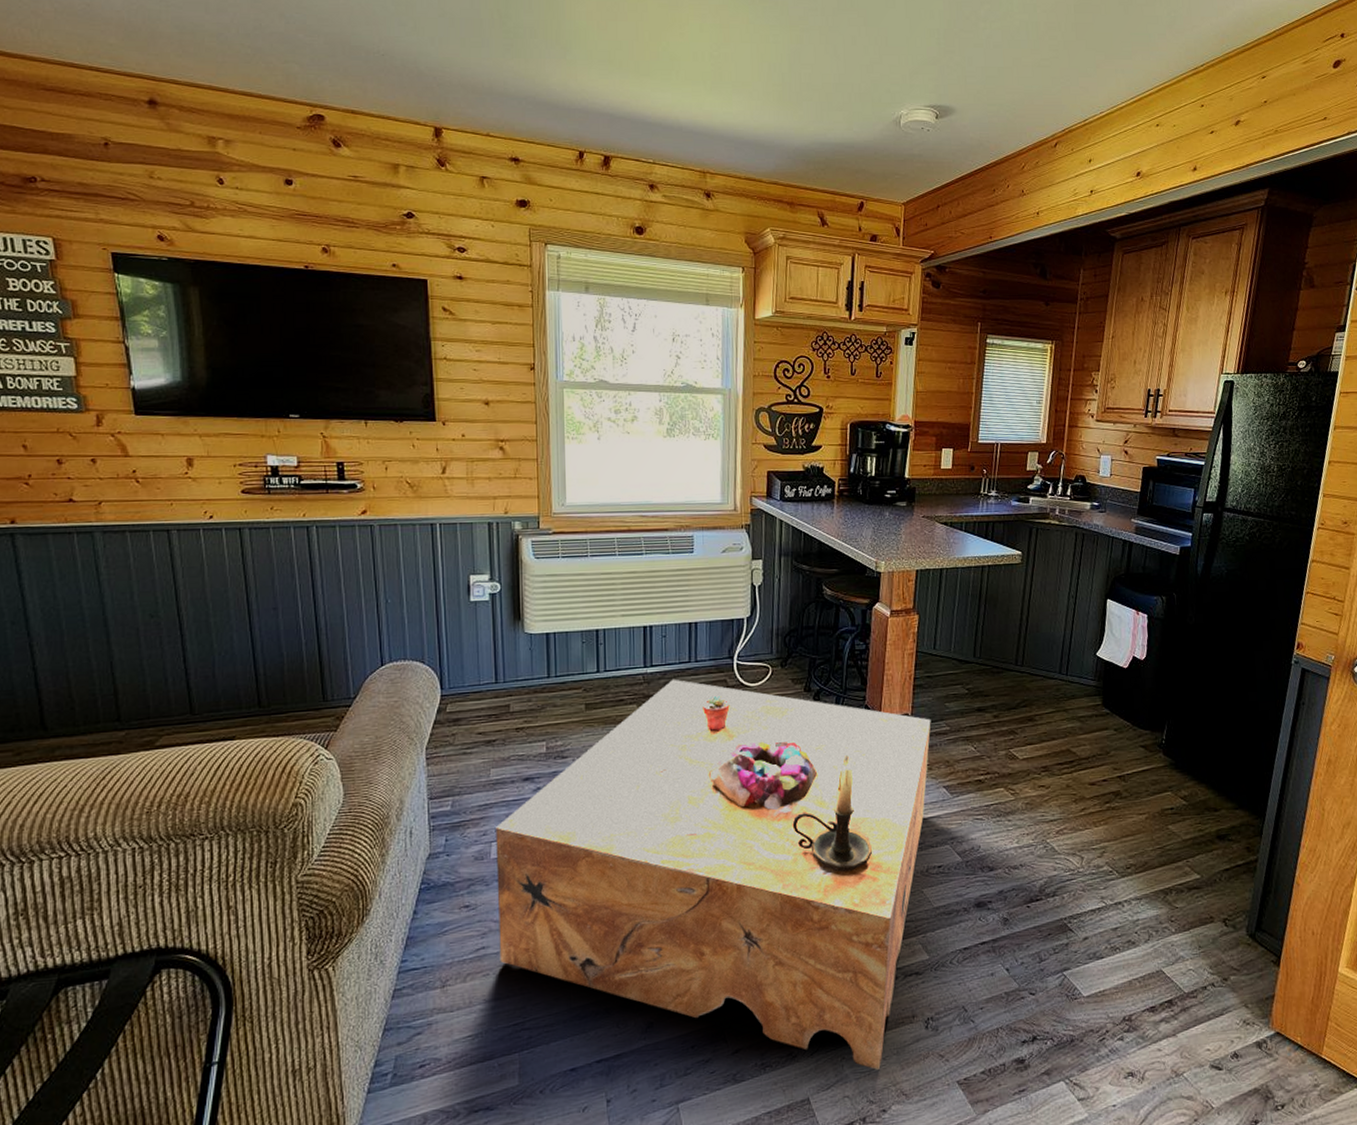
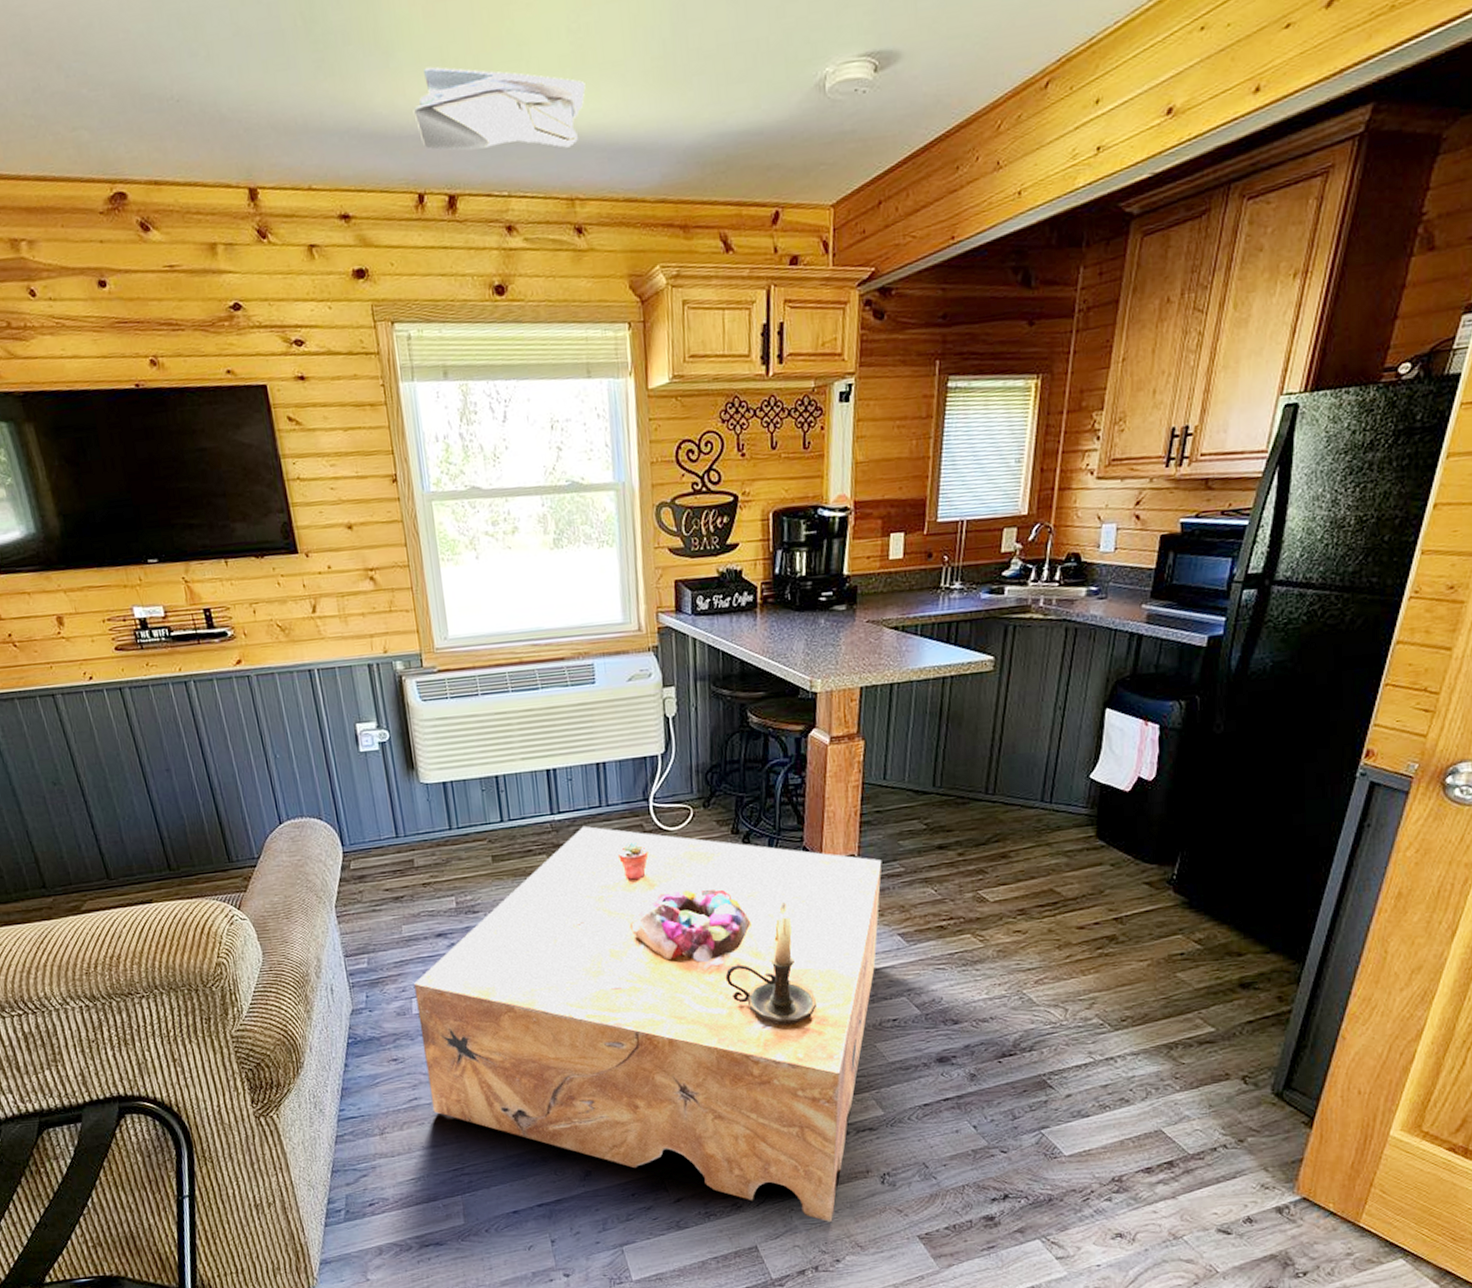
ceiling light fixture: none [582,63,721,135] -> present [413,66,586,151]

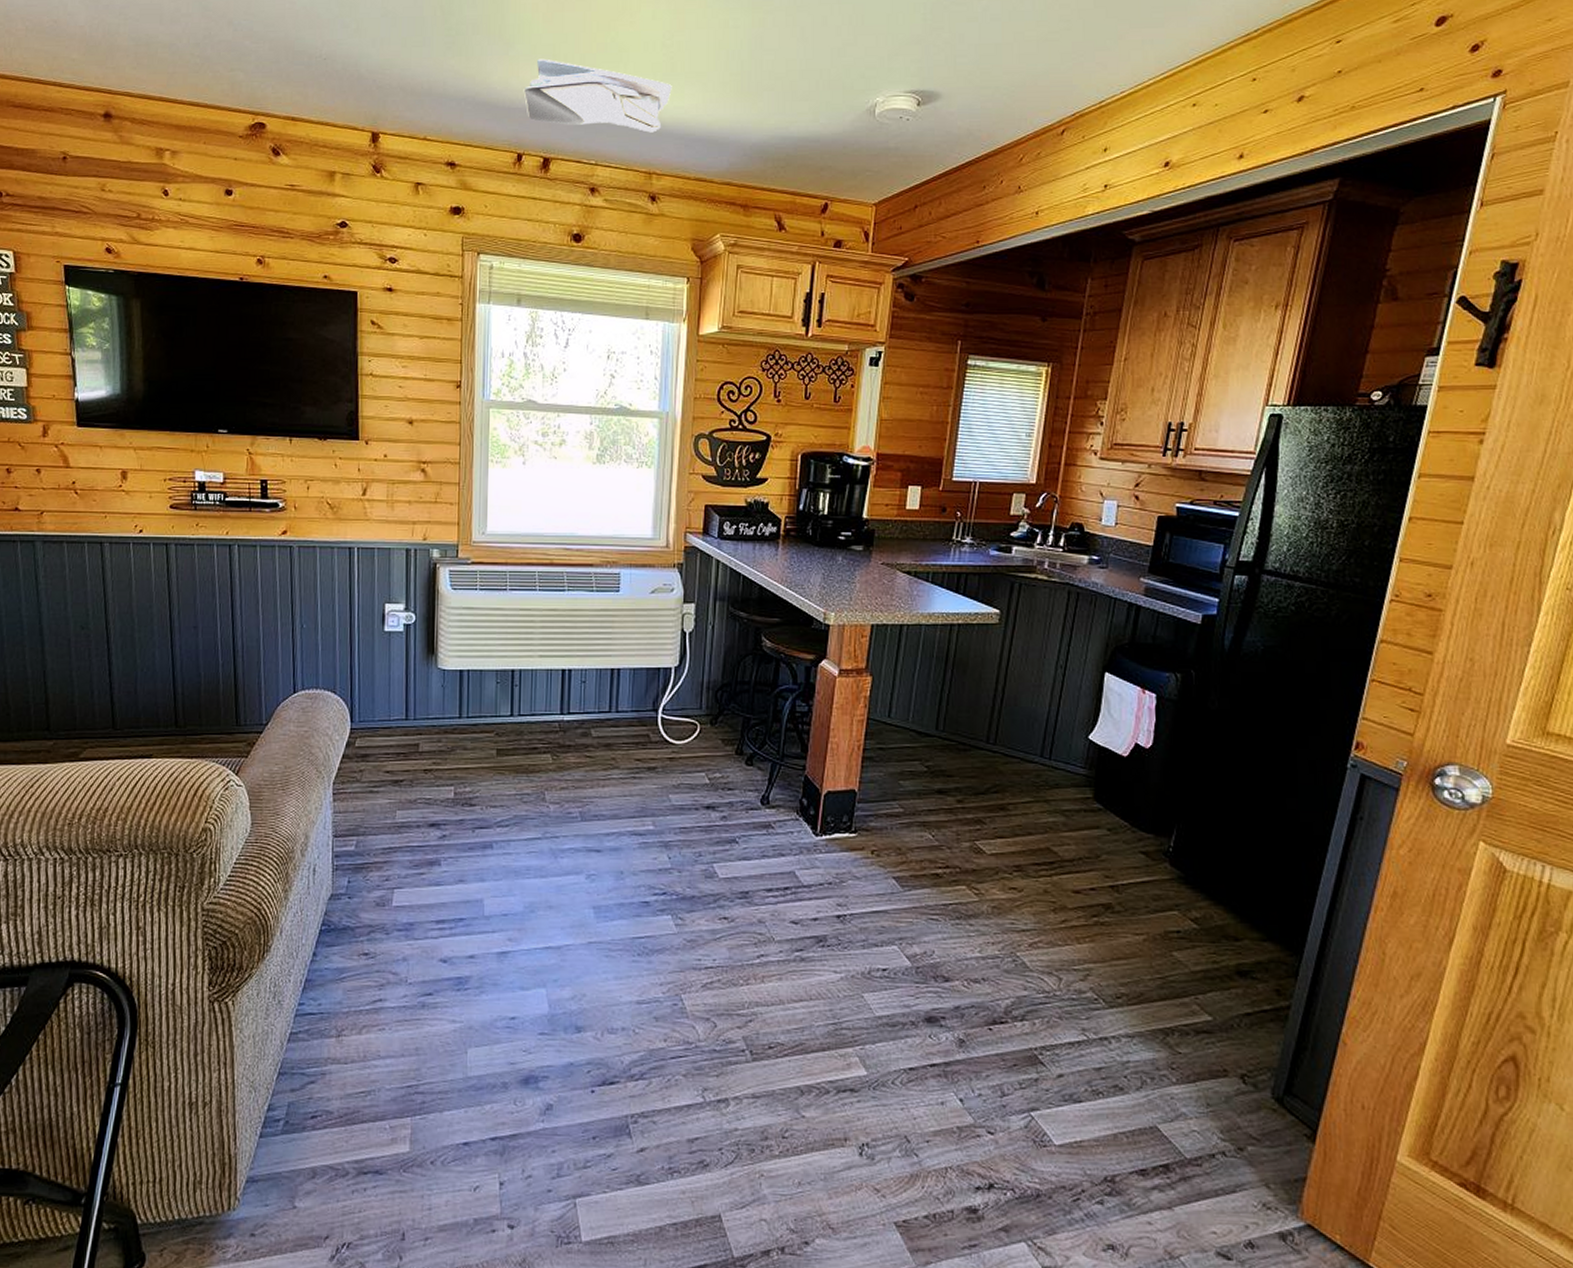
coffee table: present [414,825,882,1223] -> none [396,729,882,1196]
potted succulent: present [617,840,649,881] -> none [621,749,652,791]
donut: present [629,888,752,963] -> none [624,804,747,886]
candle holder: present [725,895,818,1026] -> none [715,823,807,963]

